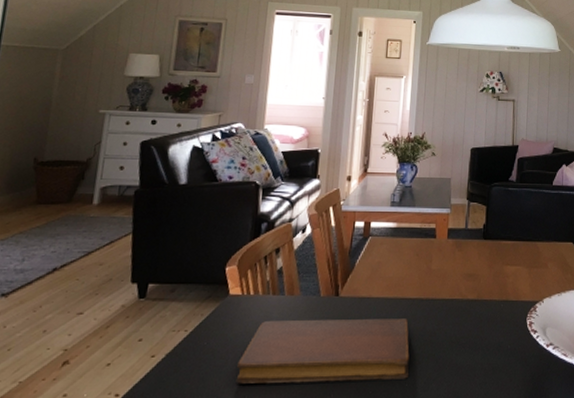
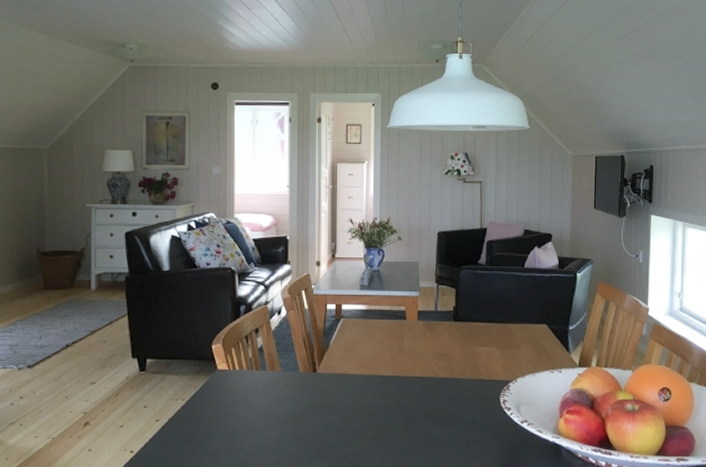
notebook: present [236,318,410,384] -> none [230,392,387,448]

